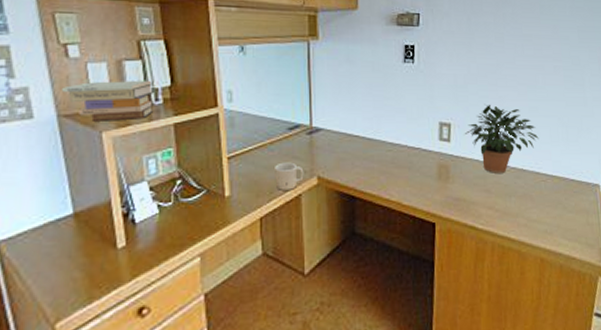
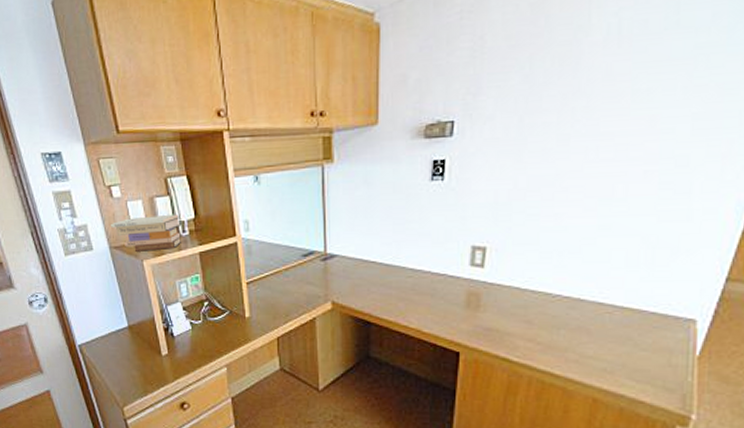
mug: present [275,162,304,190] -> none [290,287,318,314]
potted plant: present [464,104,539,173] -> none [503,223,609,303]

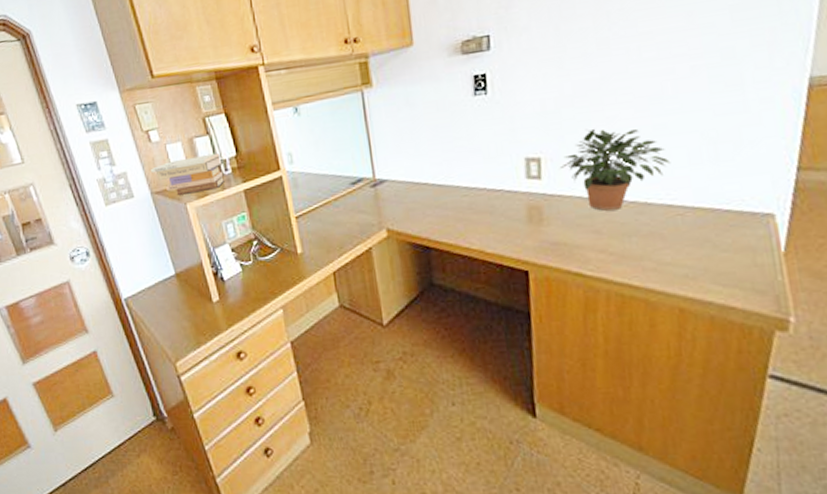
potted plant: none [503,223,609,303] -> present [559,128,671,211]

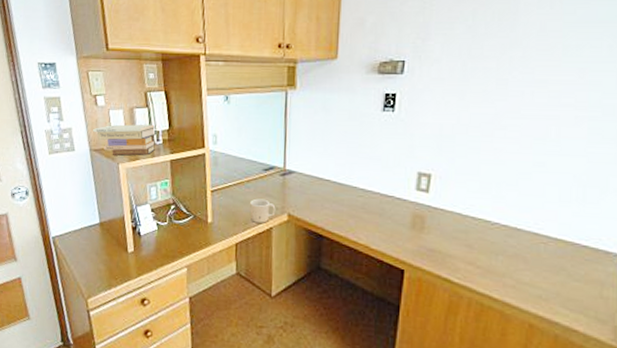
mug: none [342,216,373,245] -> present [250,198,276,223]
potted plant: present [559,128,671,211] -> none [446,156,543,230]

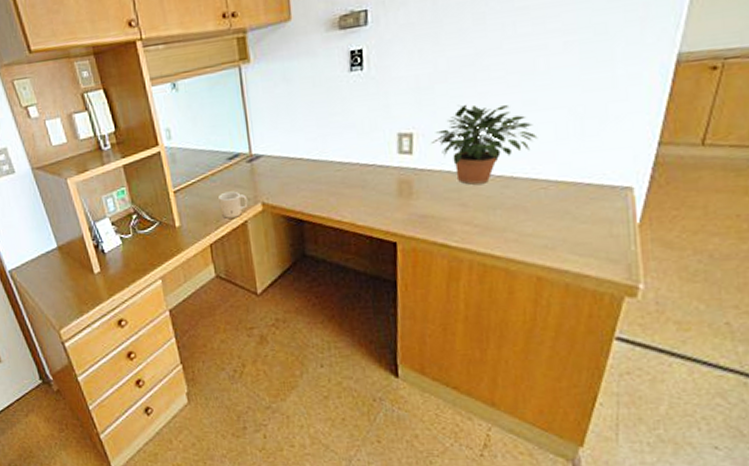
books: present [92,124,156,156] -> none [30,128,104,170]
potted plant: none [446,156,543,230] -> present [430,104,538,185]

